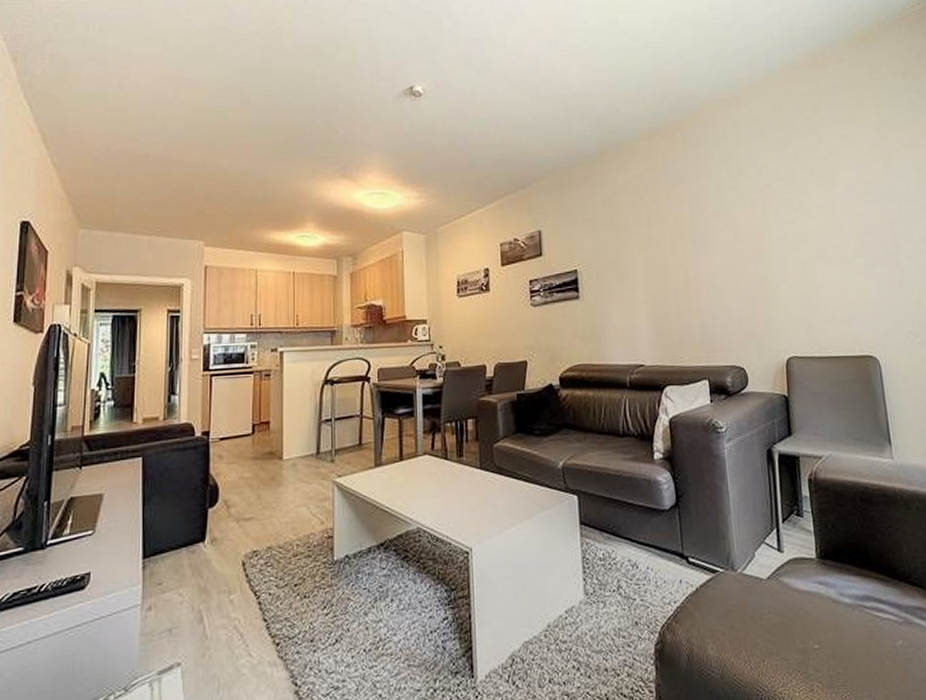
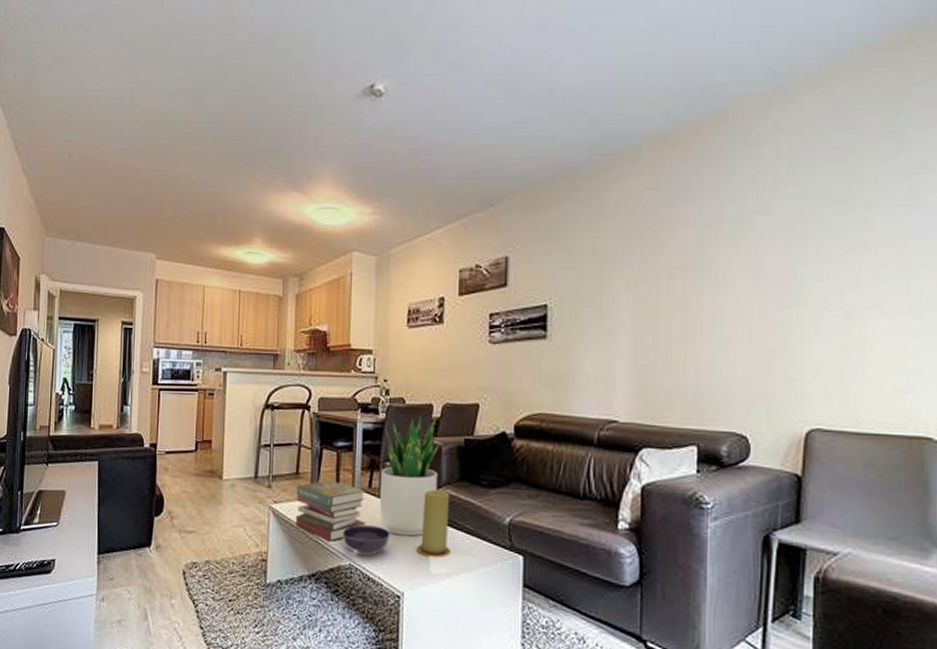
books: none [361,447,432,509] -> present [296,480,366,542]
bowl: none [409,486,455,518] -> present [342,525,390,556]
planter: none [441,376,496,493] -> present [379,415,440,537]
candle: none [480,444,514,510] -> present [416,490,452,558]

